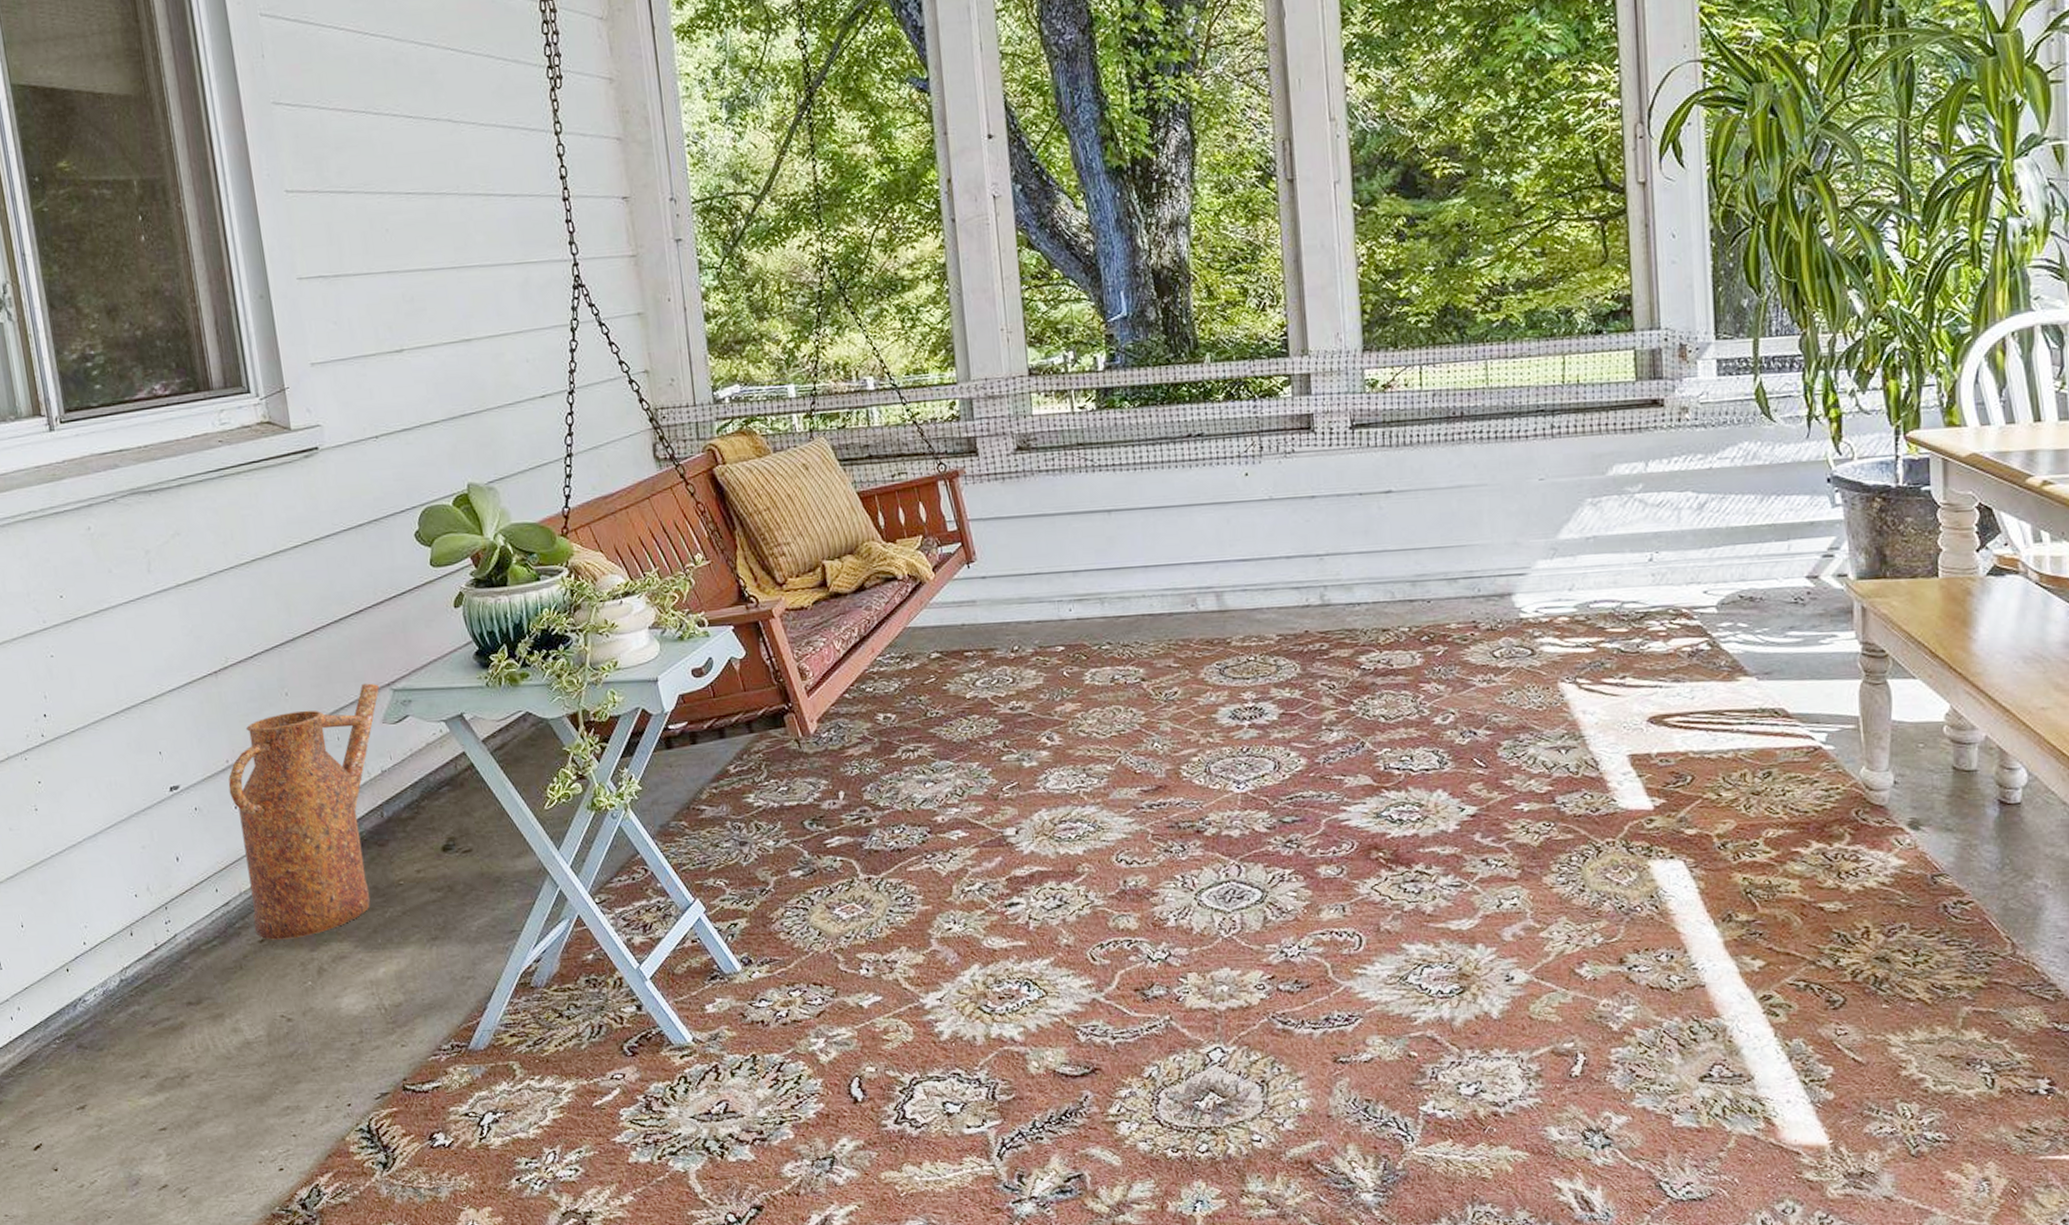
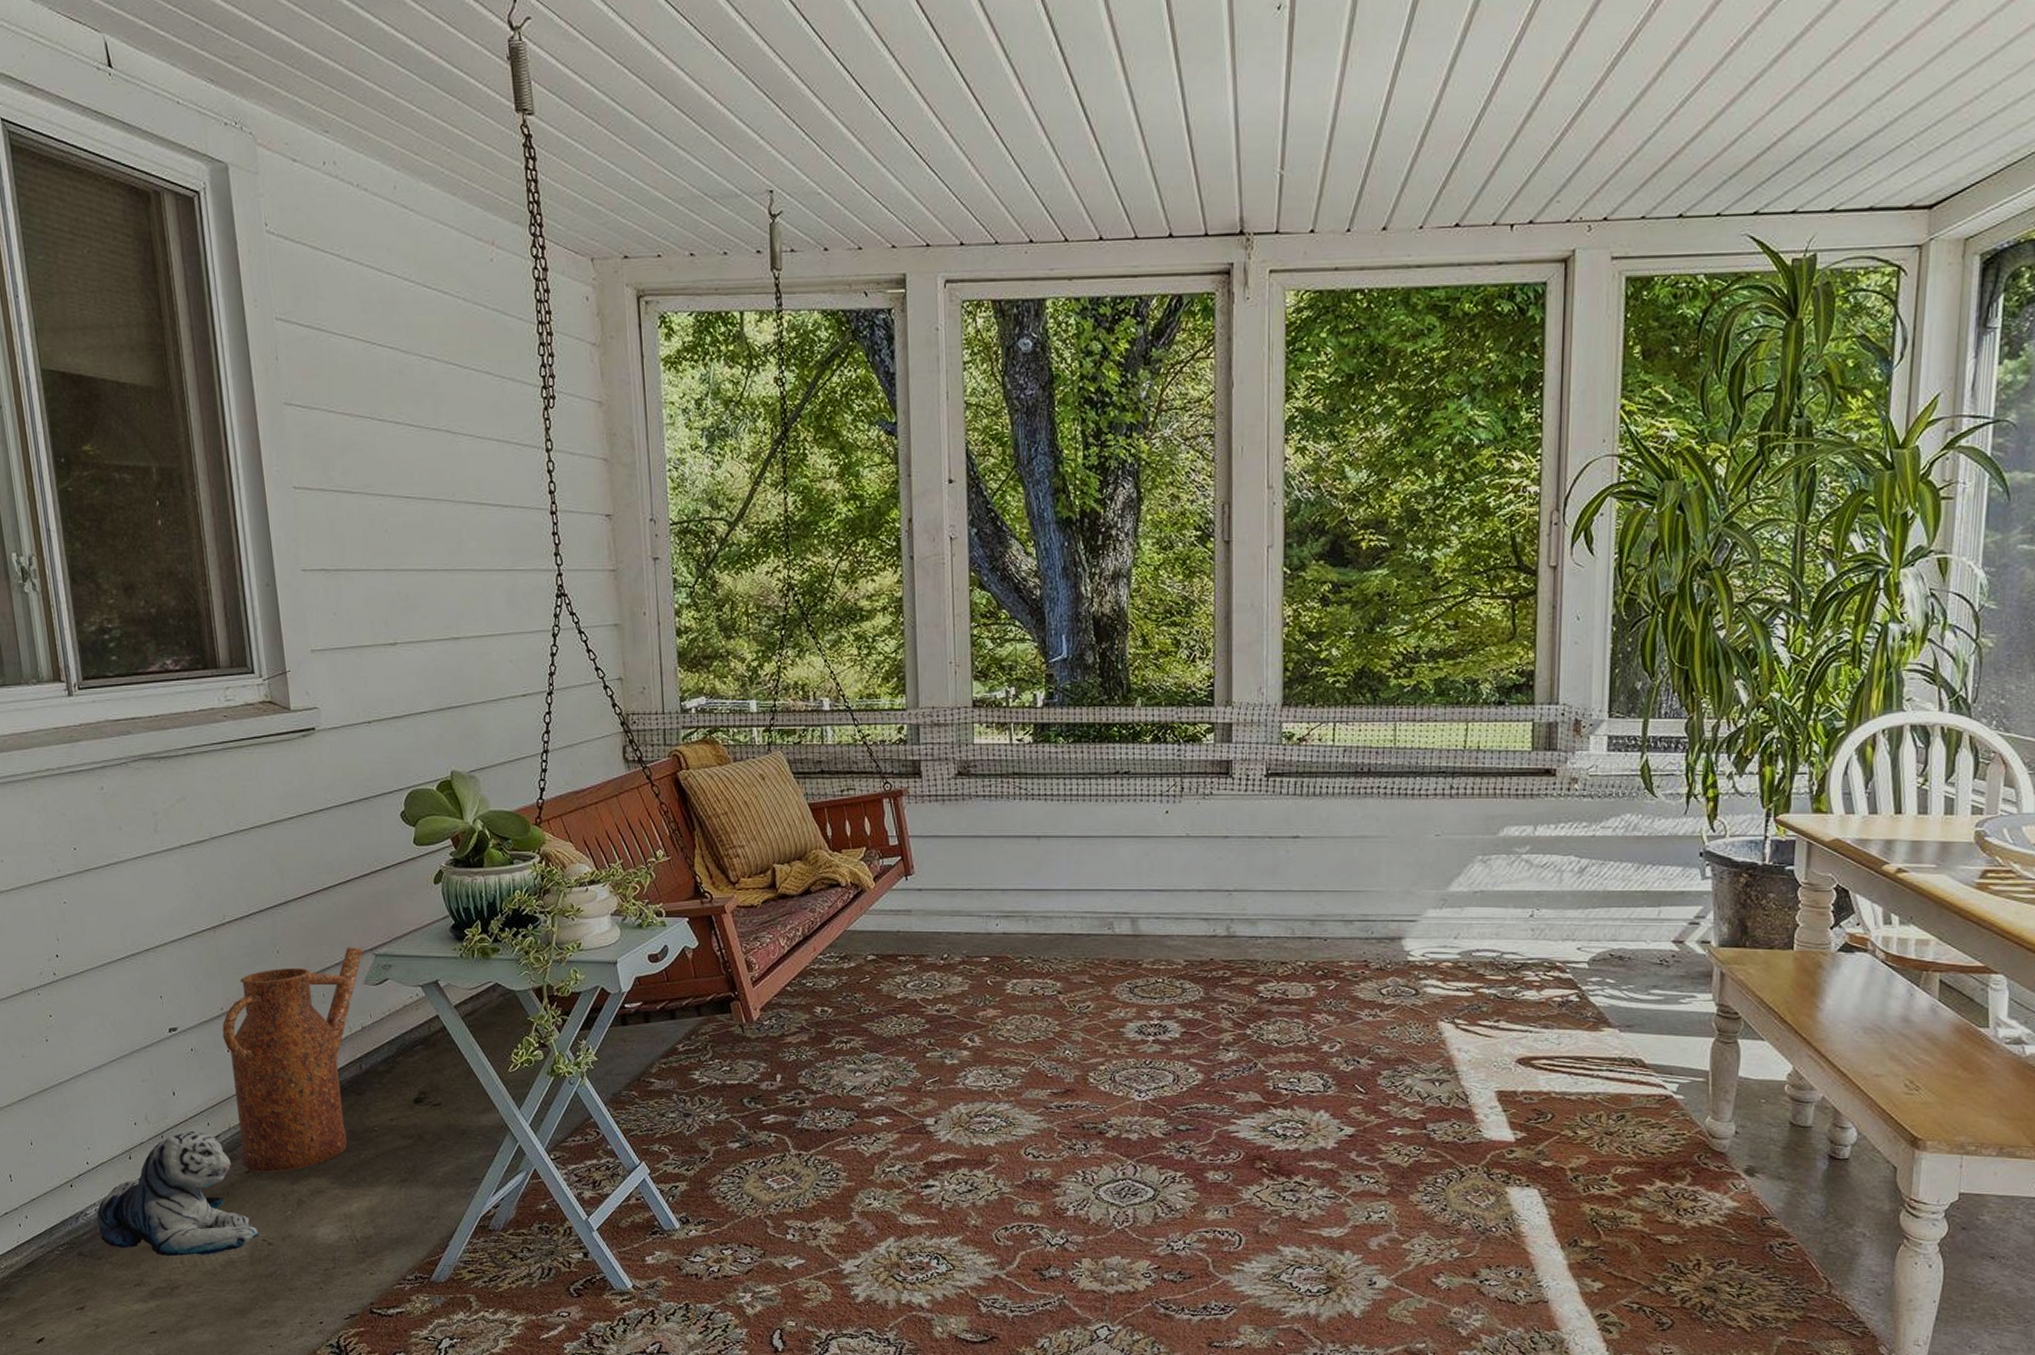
plush toy: none [96,899,277,1042] -> present [96,1131,259,1257]

